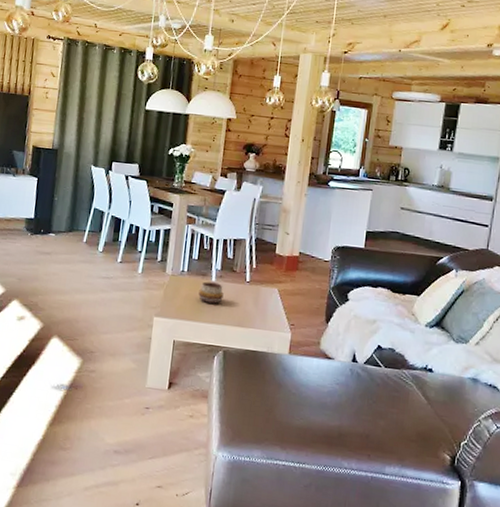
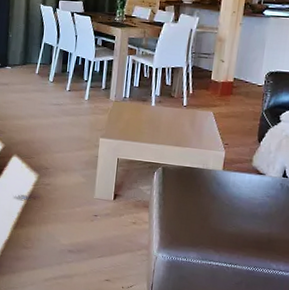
decorative bowl: present [198,281,224,304] -> none [139,106,163,126]

